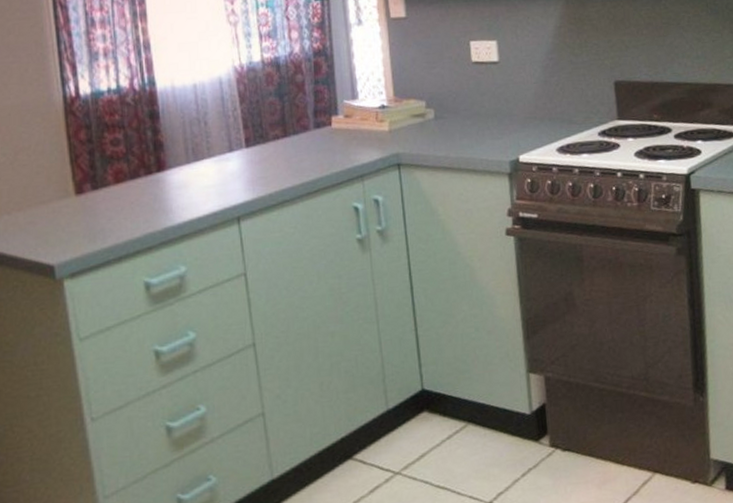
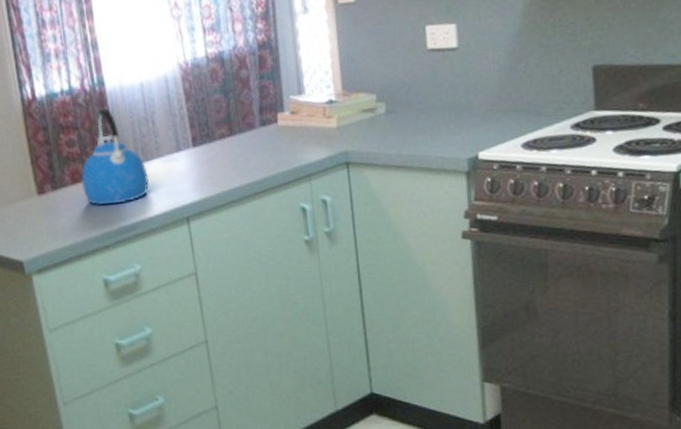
kettle: none [125,108,198,206] -> present [82,108,149,206]

